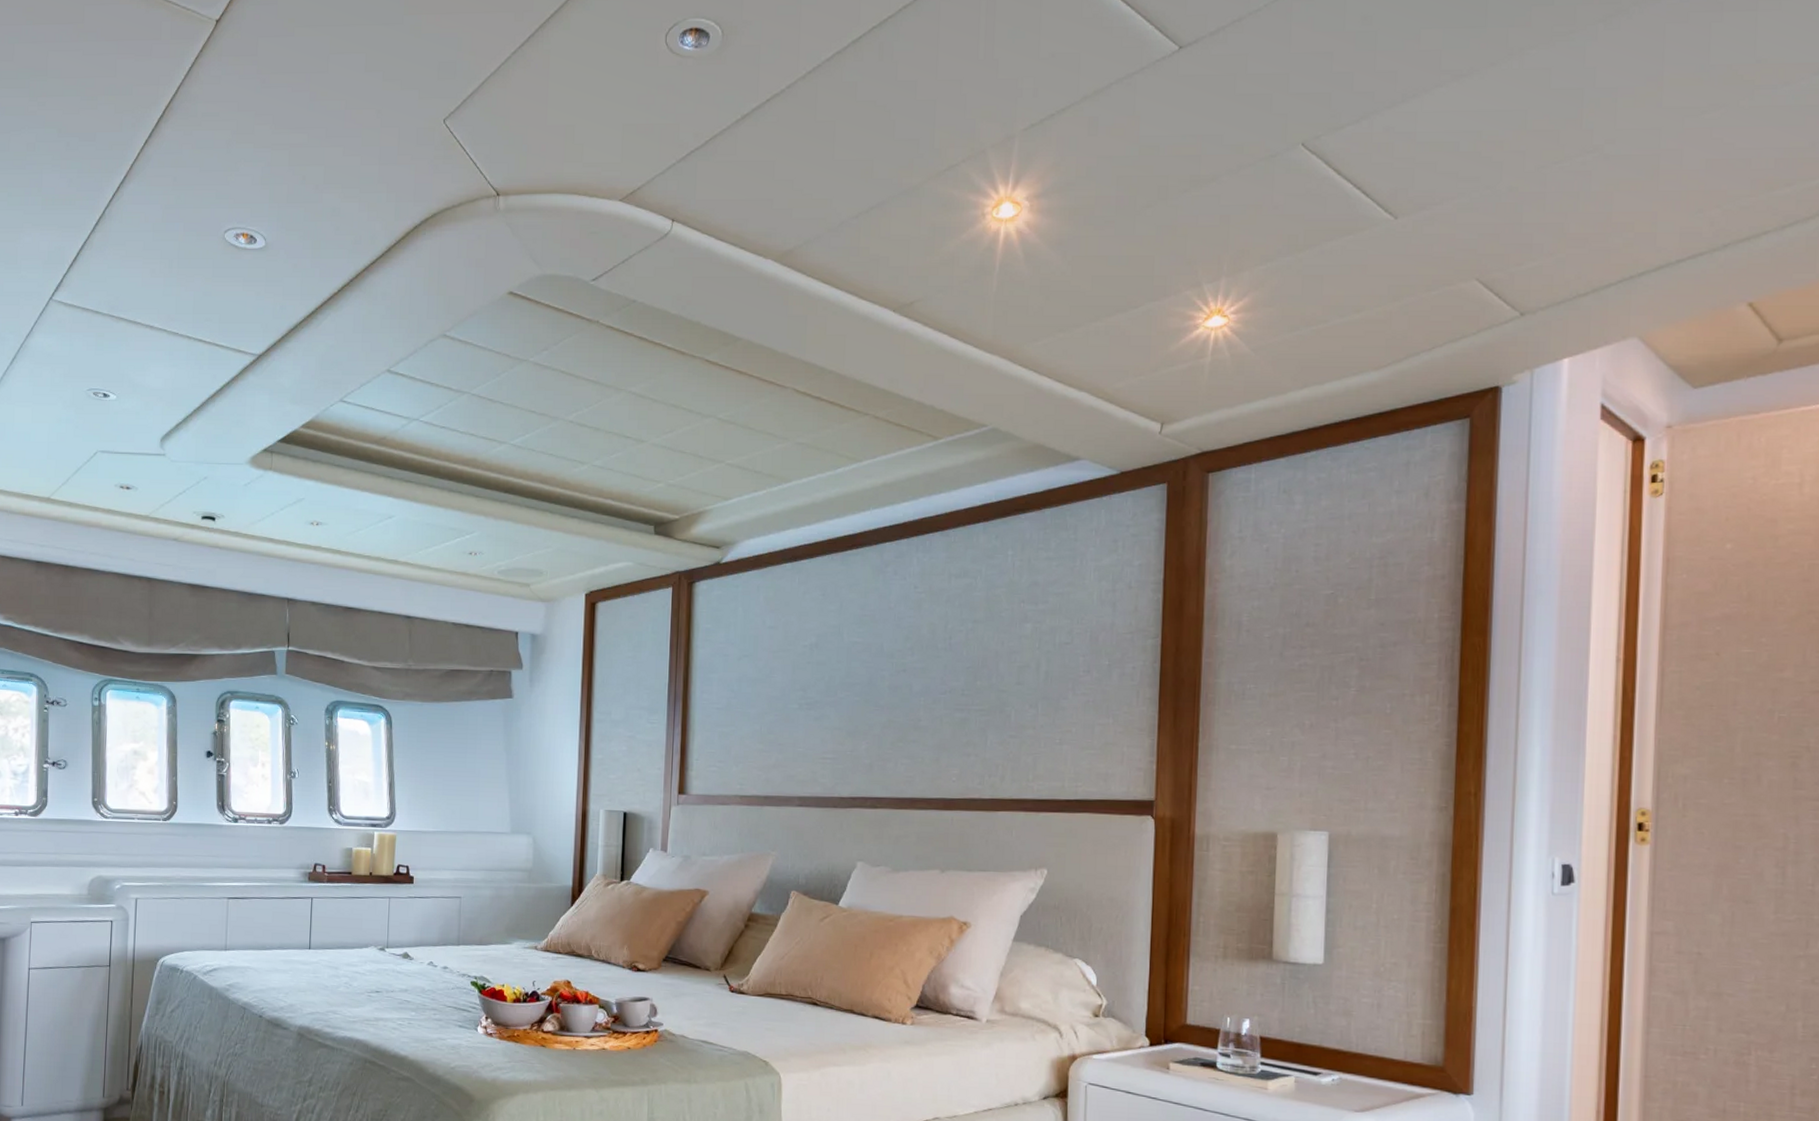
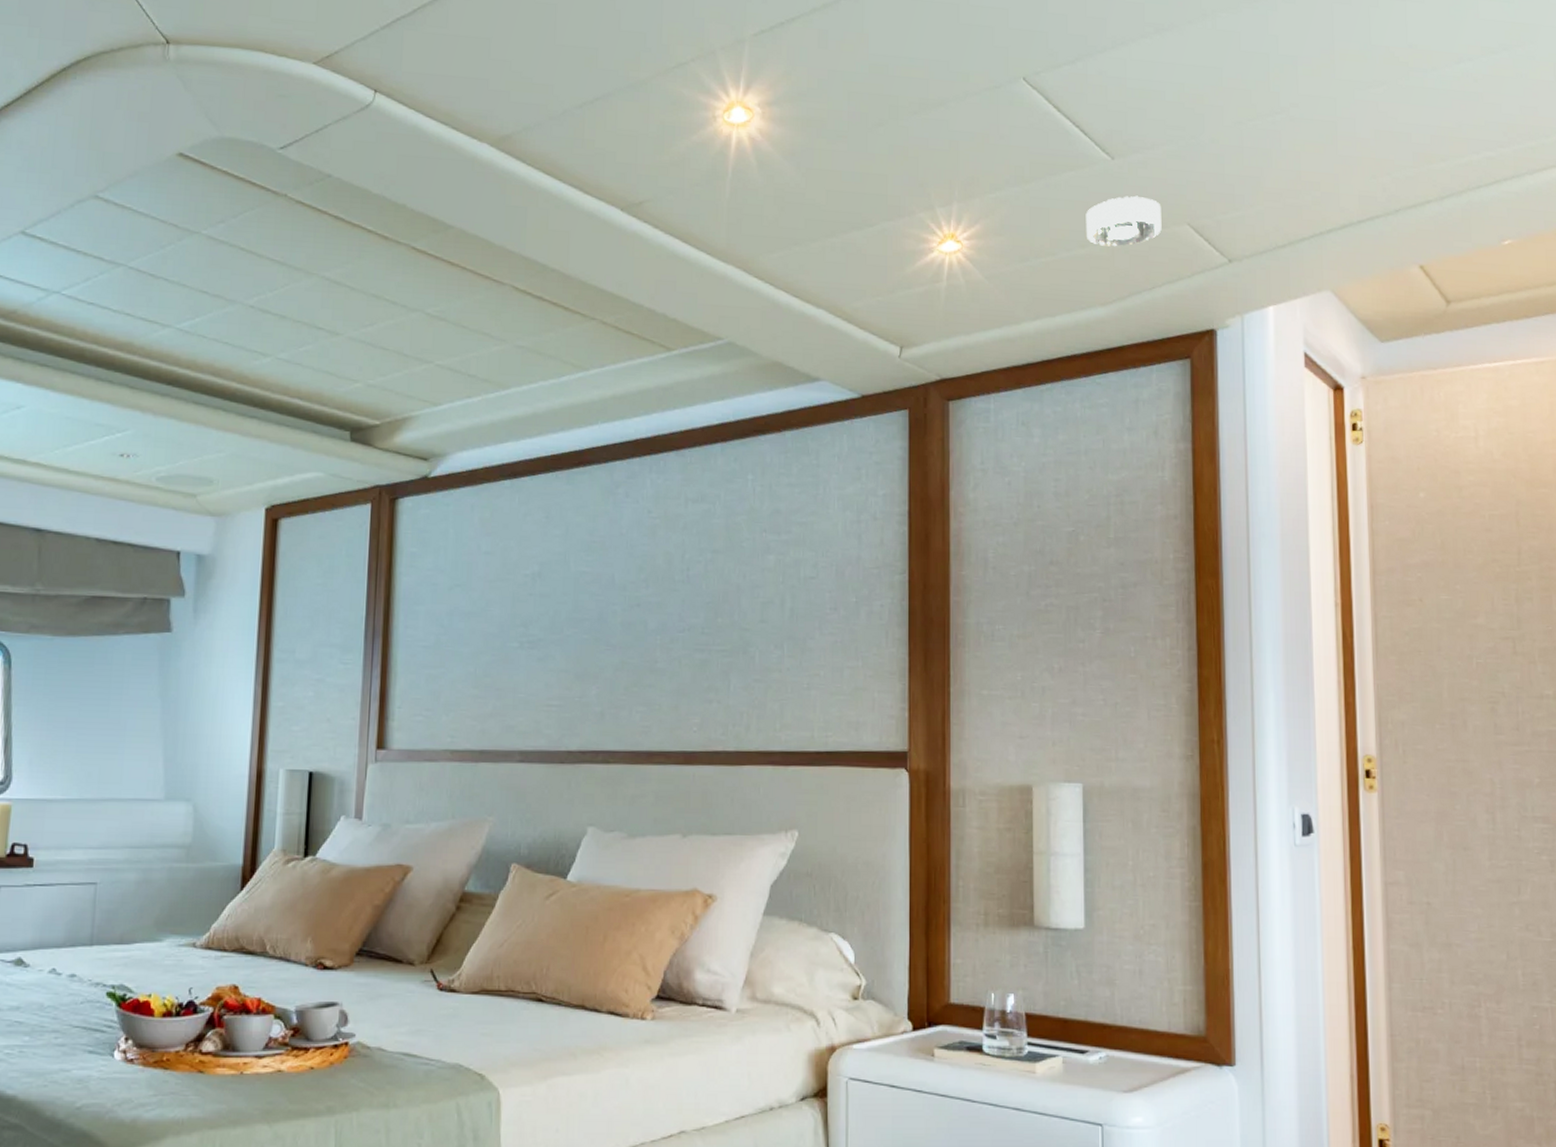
smoke detector: none [1362,254,1448,309] -> present [1085,195,1162,247]

